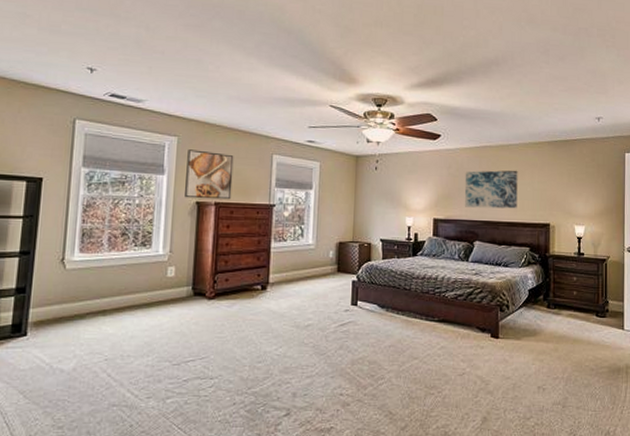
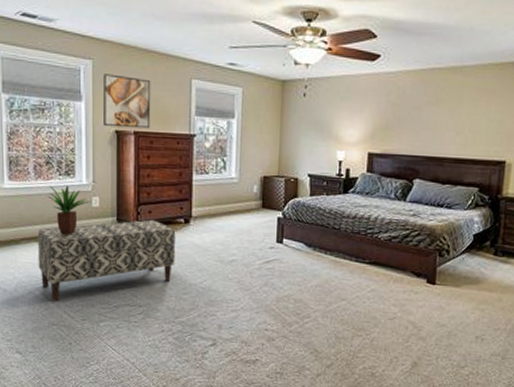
bench: none [102,287,252,380] -> present [37,219,176,302]
potted plant: none [120,256,167,307] -> present [47,186,91,235]
wall art: present [464,170,518,209] -> none [404,97,472,143]

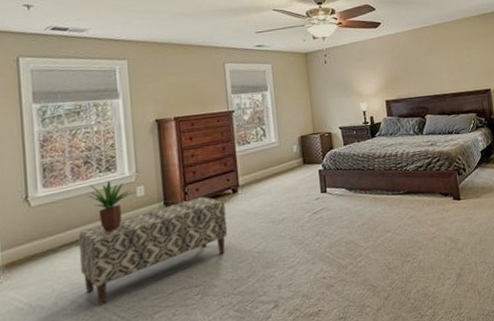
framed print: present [104,74,151,129] -> none [139,69,190,118]

